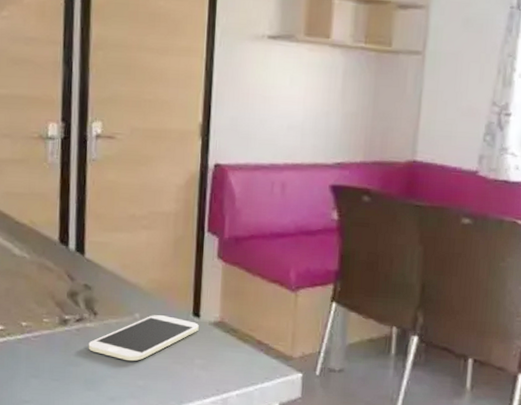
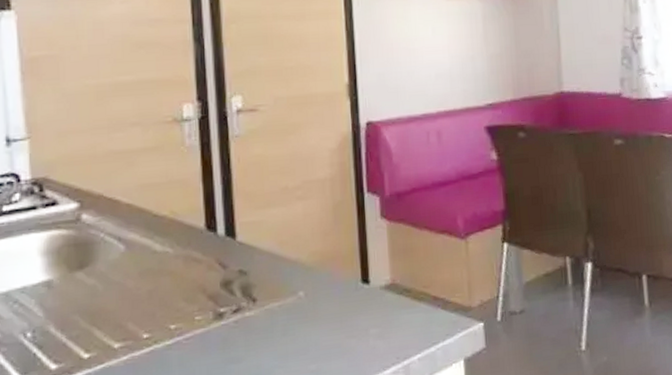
smartphone: present [88,315,199,361] -> none [249,288,370,346]

